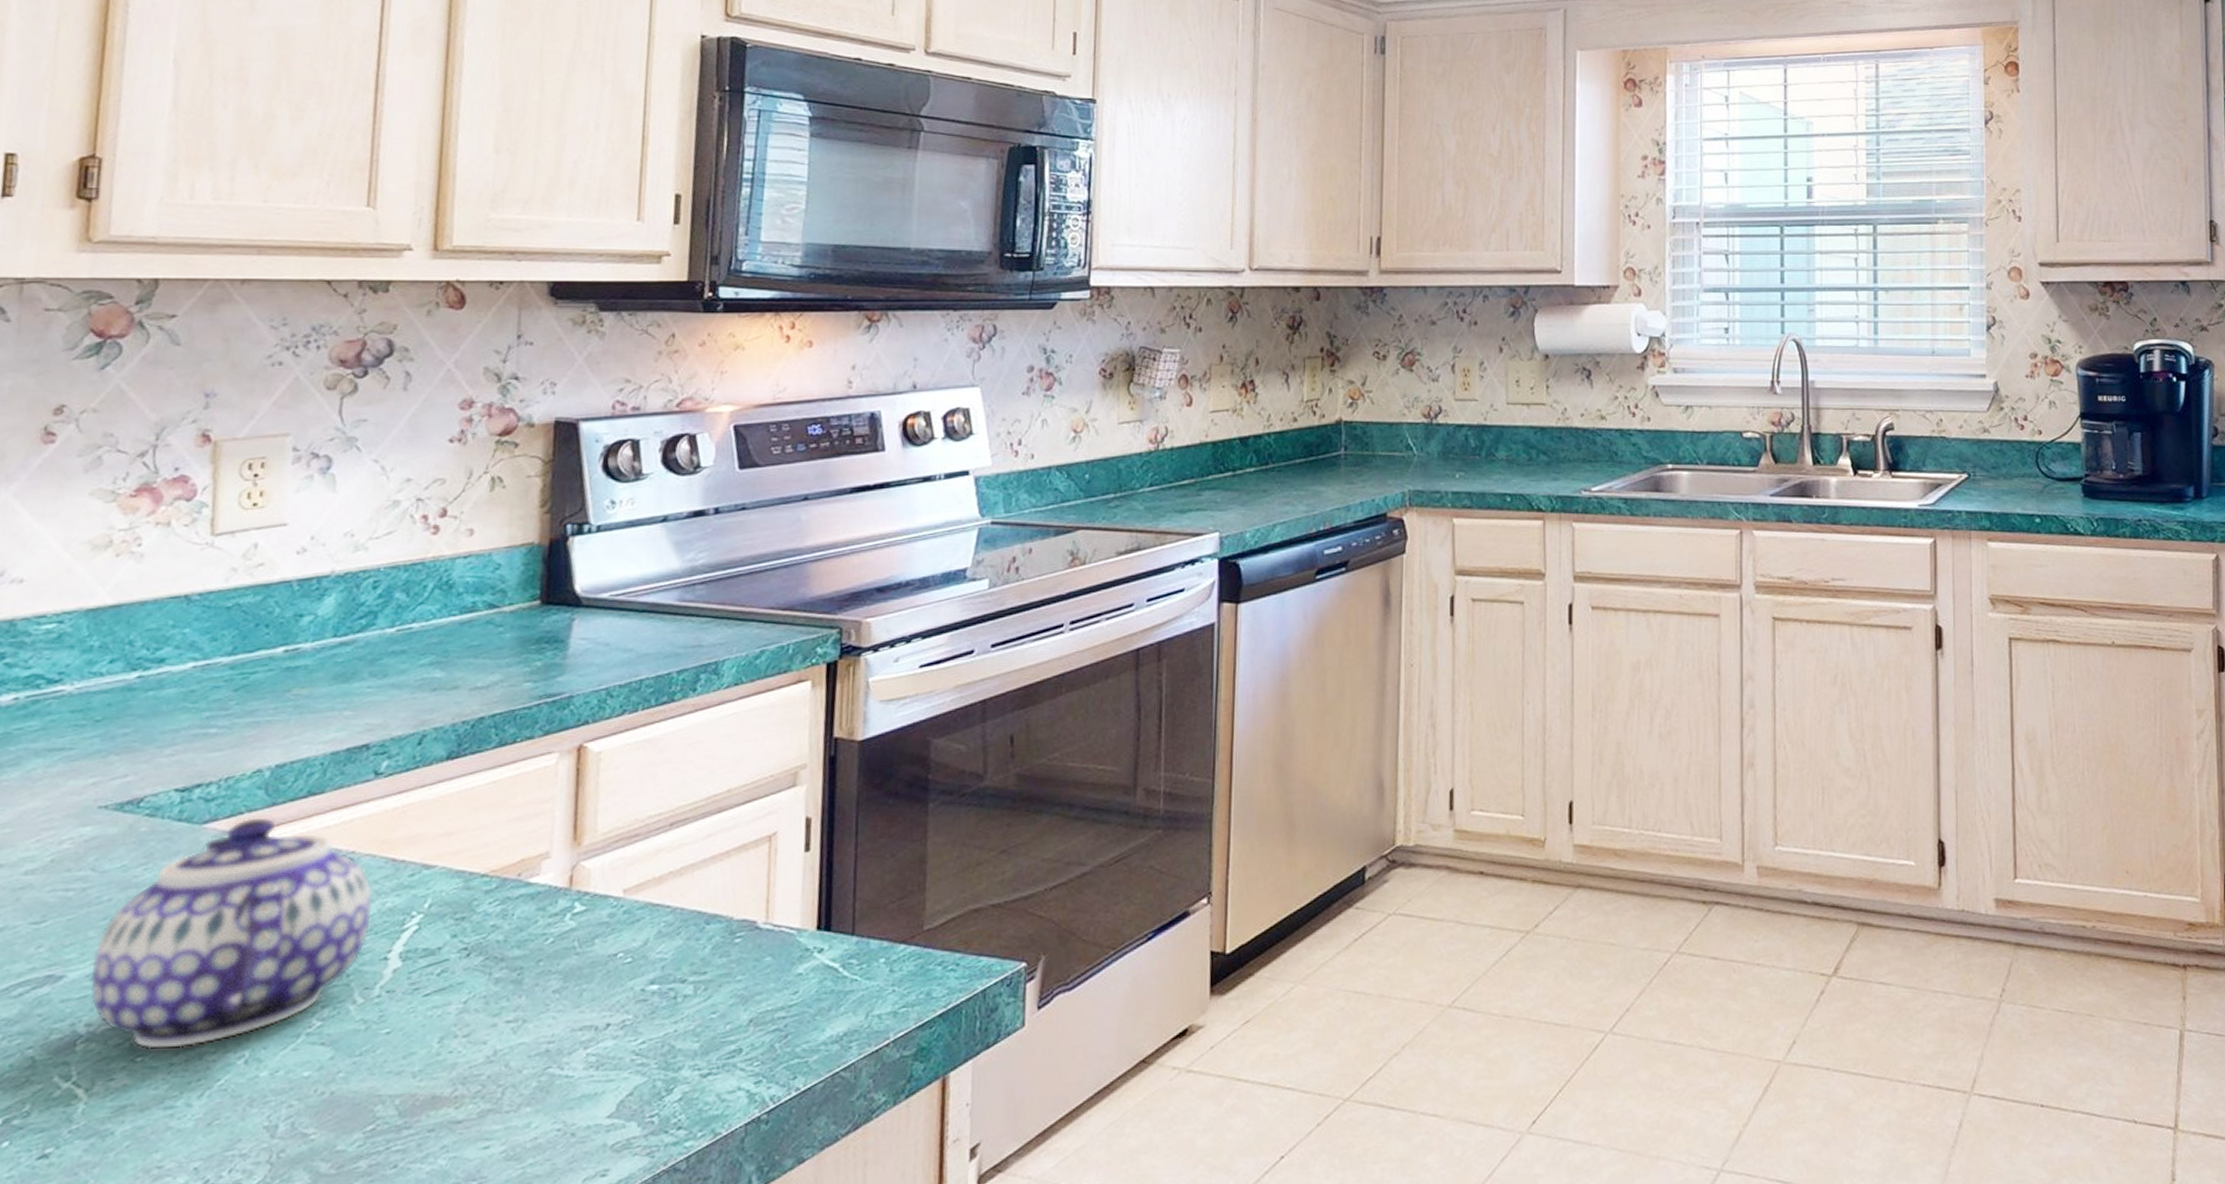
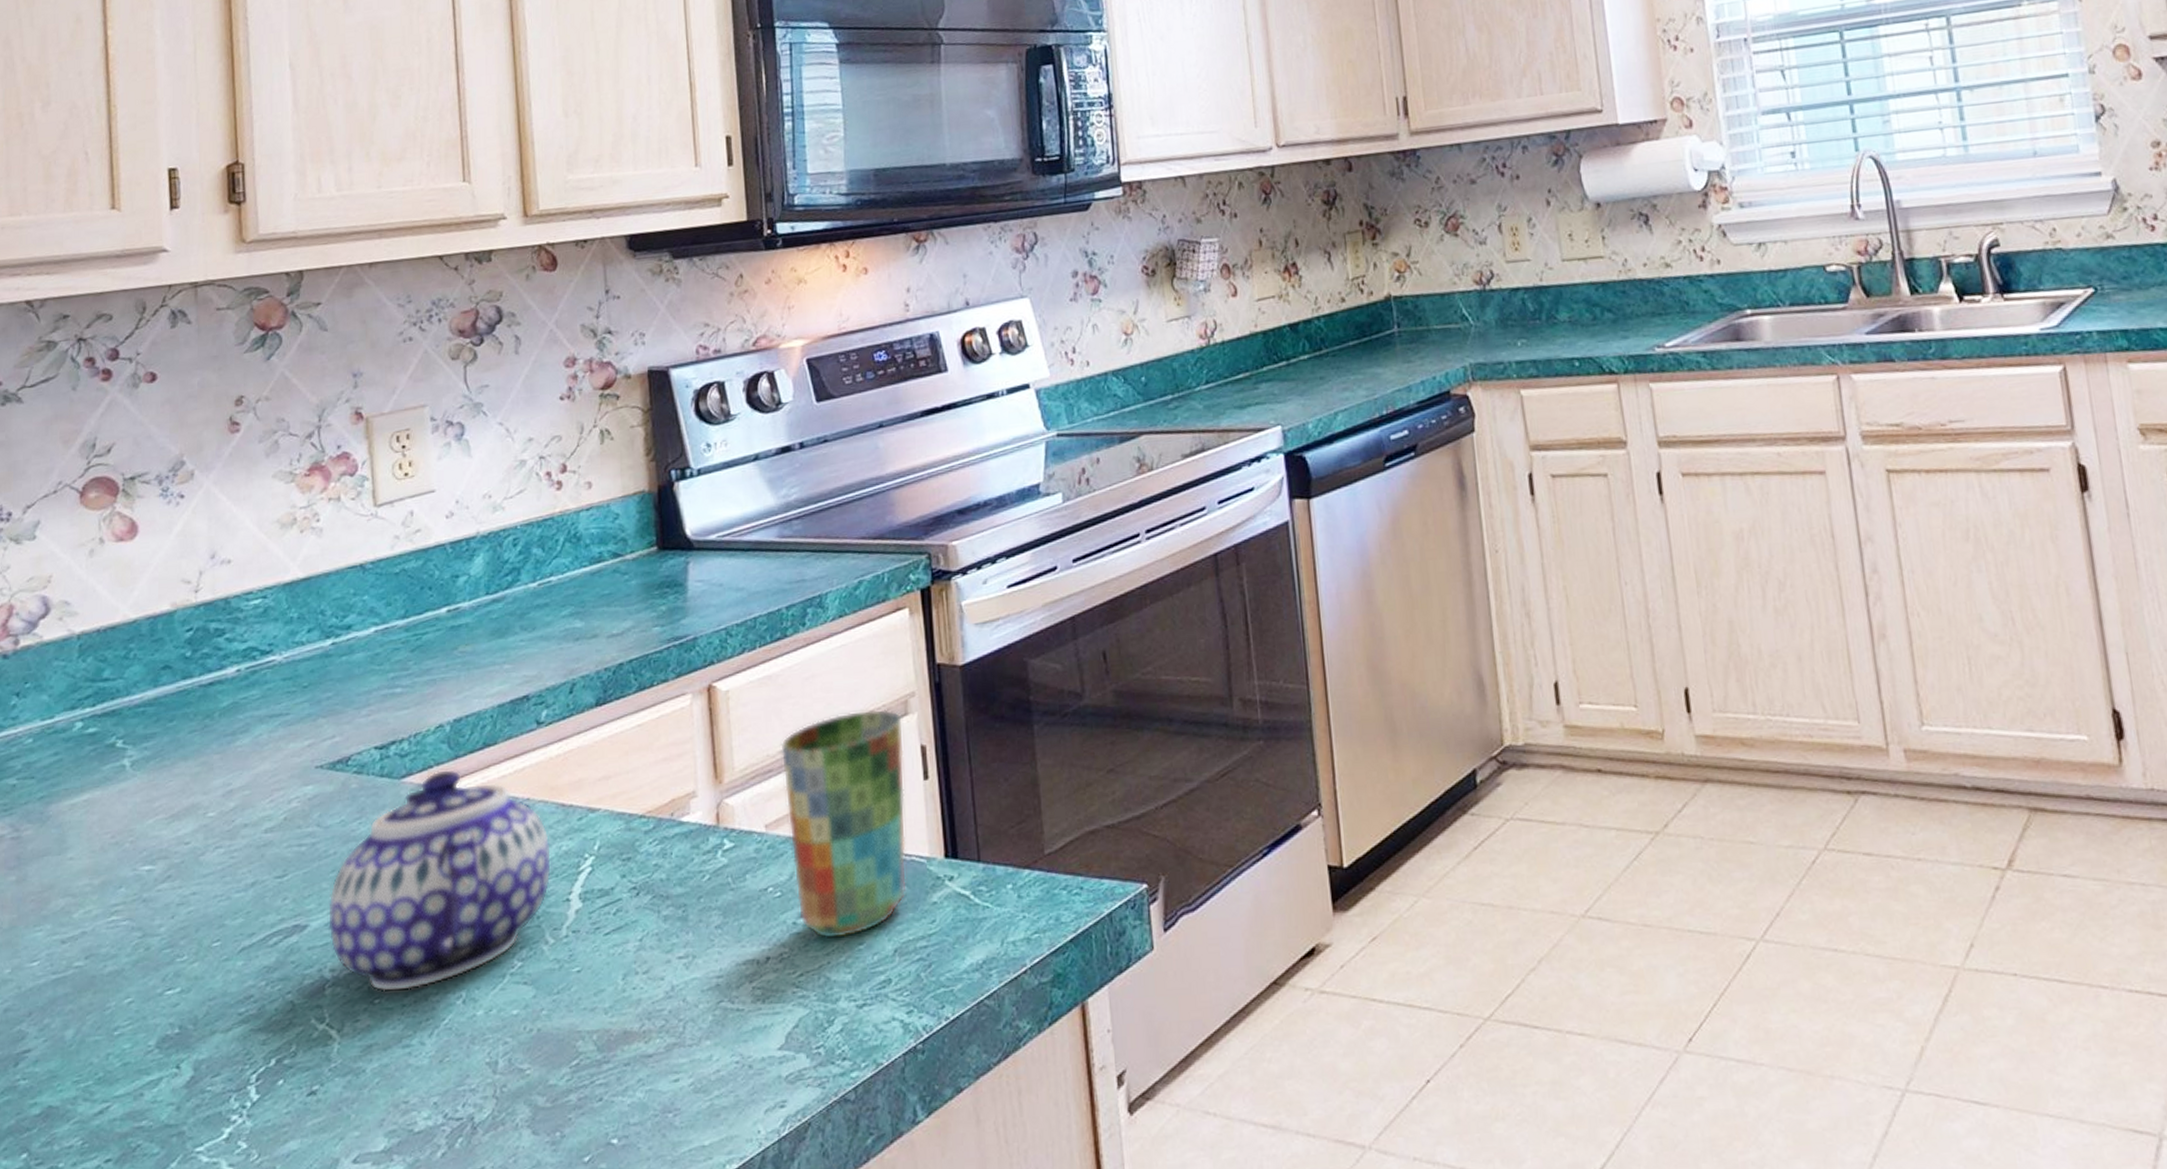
cup: none [648,778,791,1008] -> present [780,708,907,940]

